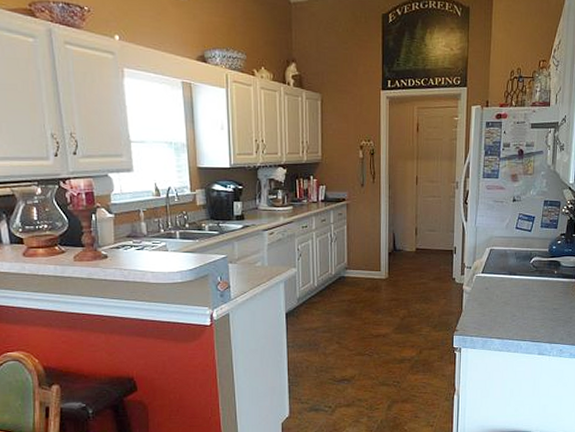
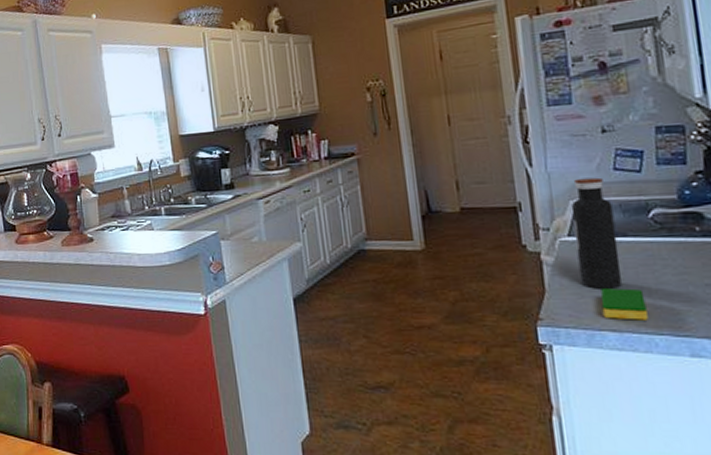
water bottle: none [485,233,511,310] -> present [571,177,622,289]
dish sponge: none [494,310,520,332] -> present [600,288,648,321]

